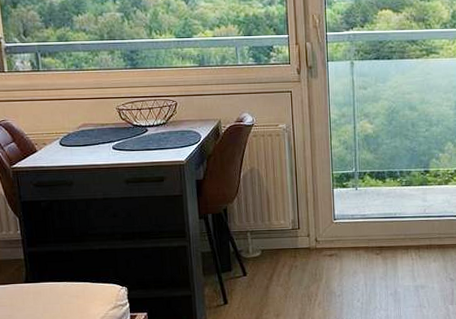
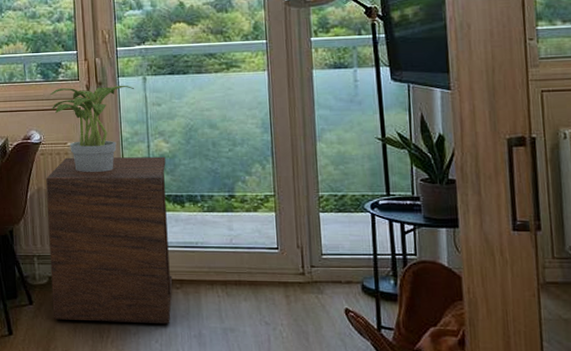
side table: none [258,137,374,288] -> present [46,156,173,323]
potted plant: none [262,69,343,152] -> present [50,85,135,172]

